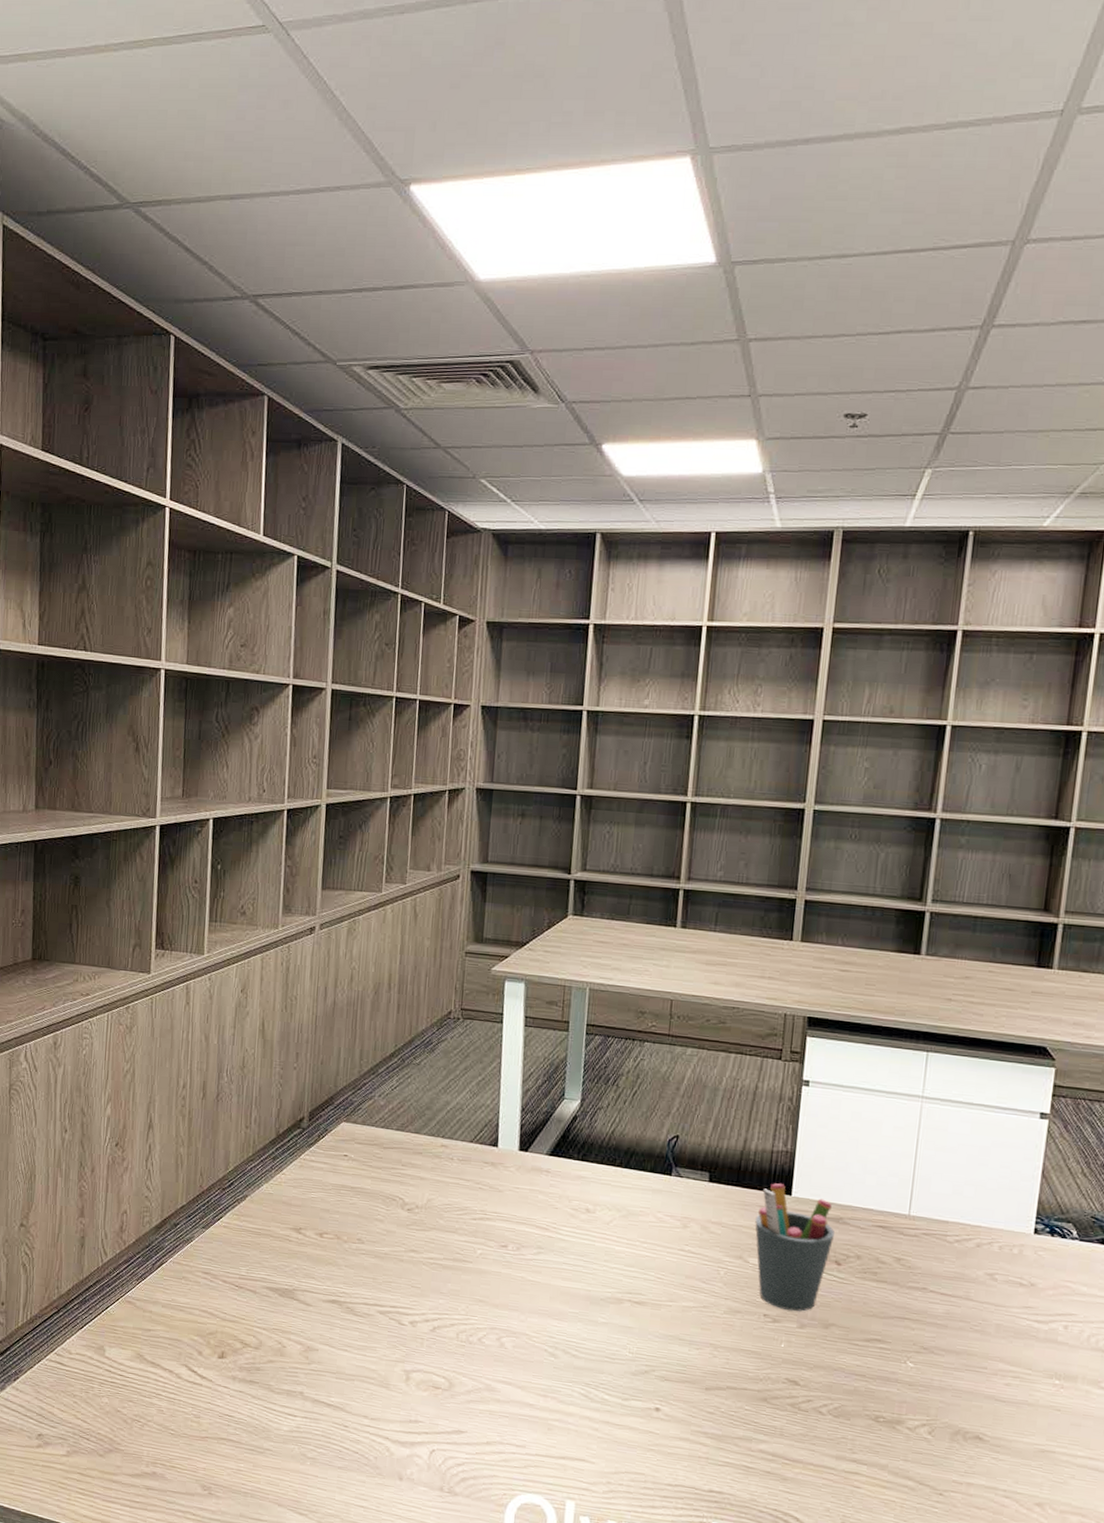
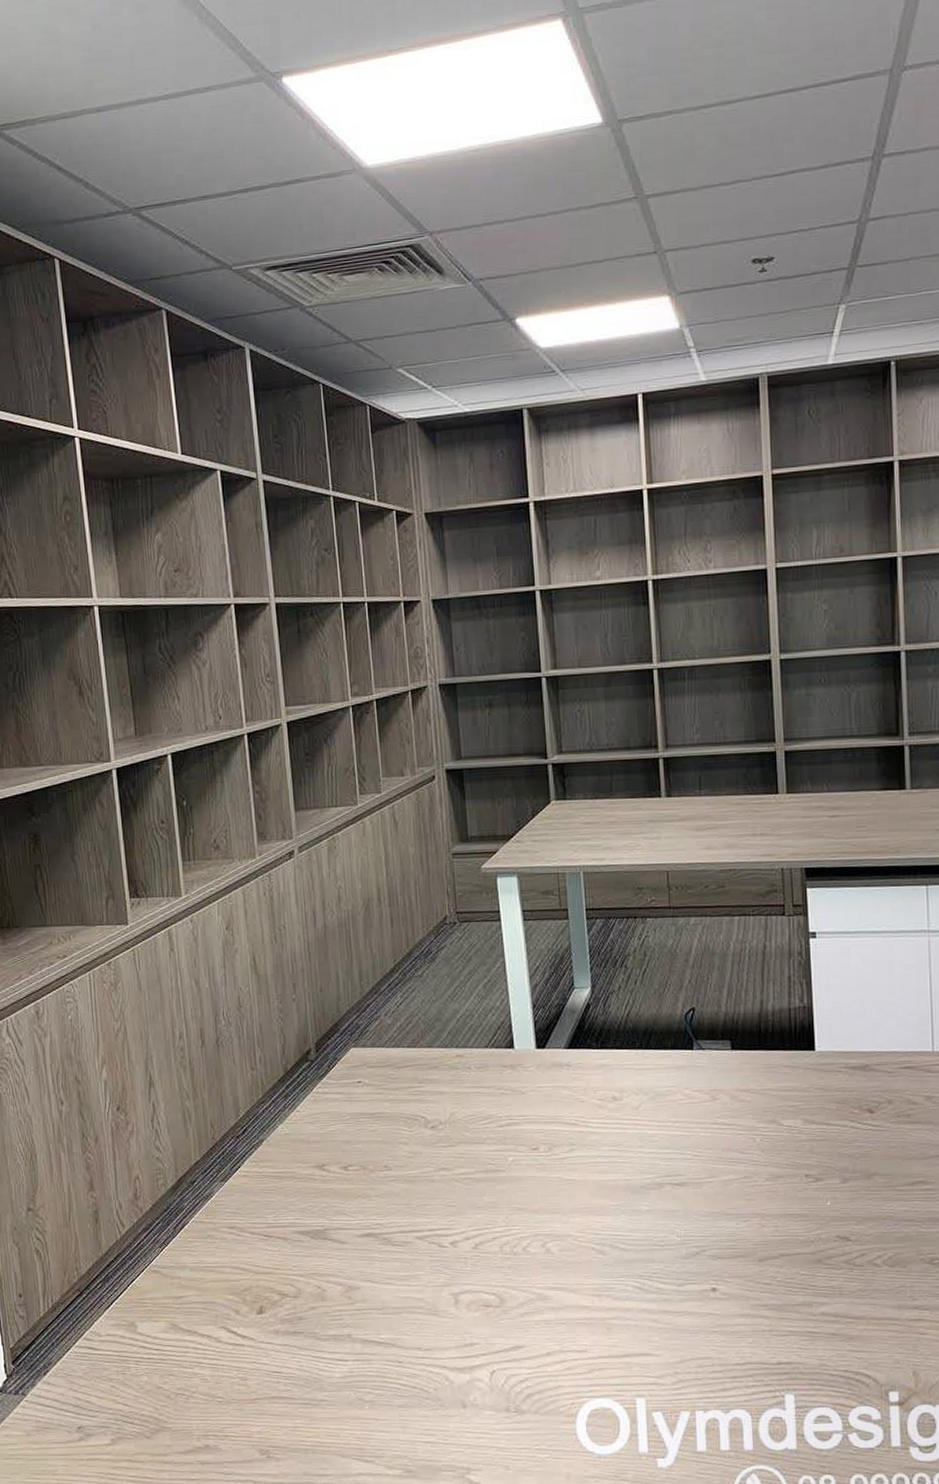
pen holder: present [755,1183,834,1312] -> none [783,1040,863,1168]

